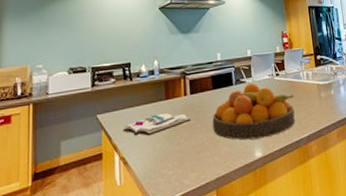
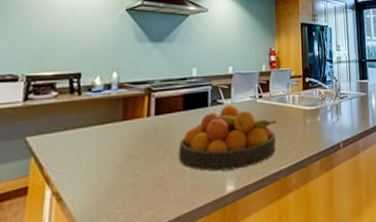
book: present [123,113,191,136] -> none [61,137,152,165]

